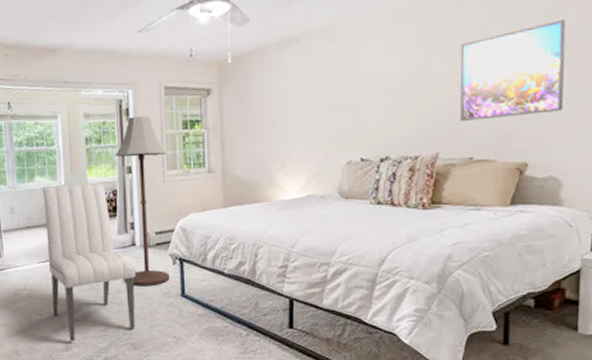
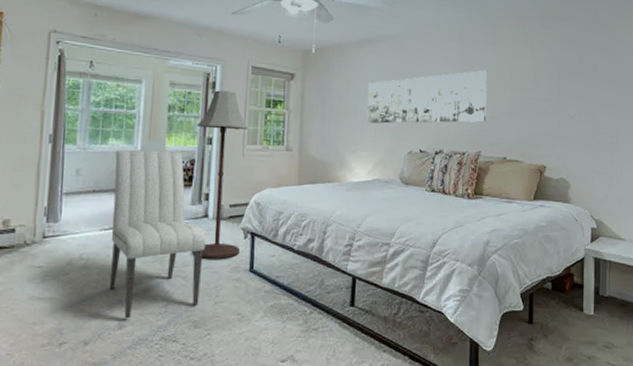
wall art: none [294,54,446,135] -> present [367,70,488,124]
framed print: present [460,19,566,121] -> none [497,55,571,127]

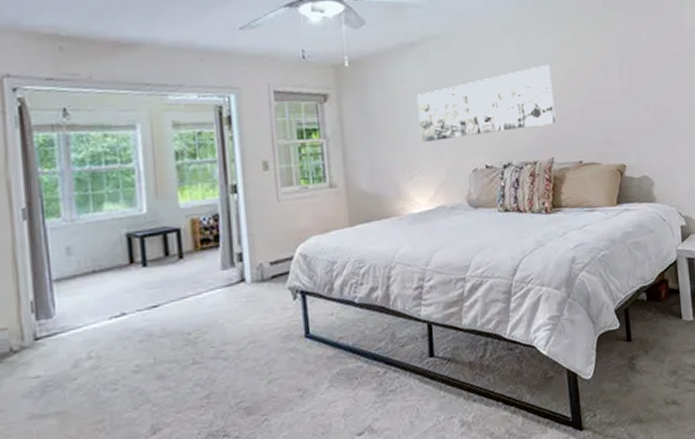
chair: present [109,149,206,319] -> none [115,207,249,420]
floor lamp: present [192,90,248,259] -> none [214,124,290,332]

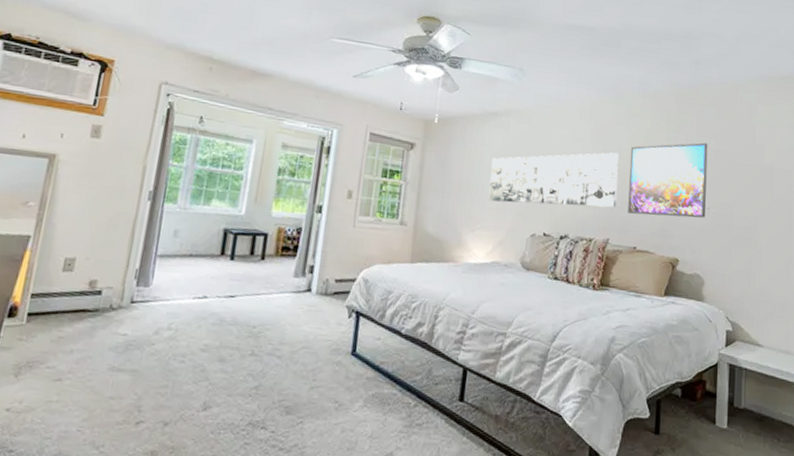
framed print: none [561,37,645,127] -> present [628,142,708,218]

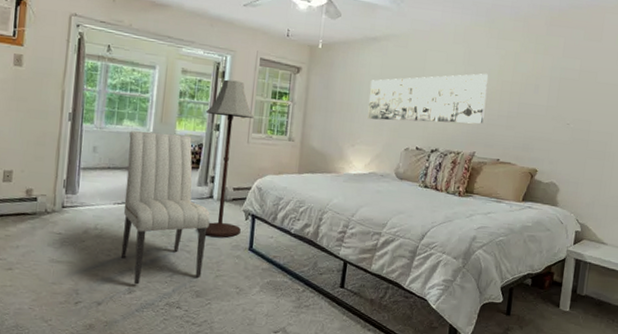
chair: none [196,212,307,399] -> present [120,130,210,285]
floor lamp: none [291,155,361,339] -> present [197,79,254,238]
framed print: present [628,142,708,218] -> none [493,63,573,133]

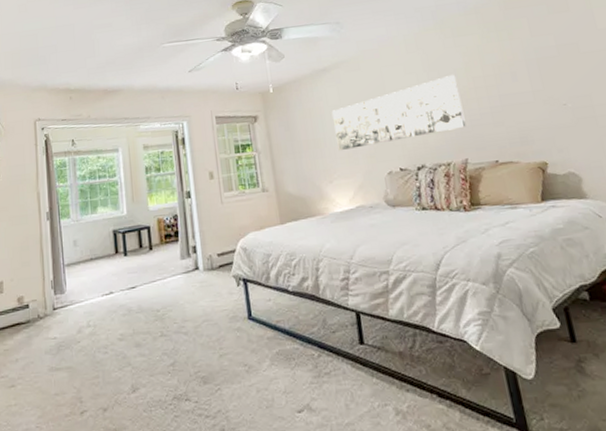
chair: present [120,130,210,285] -> none [105,209,204,381]
floor lamp: present [197,79,254,238] -> none [173,143,235,312]

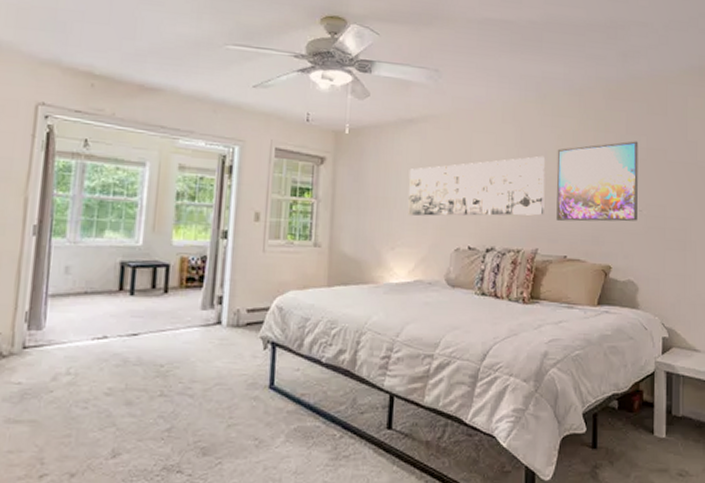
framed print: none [465,41,564,129] -> present [556,141,639,222]

